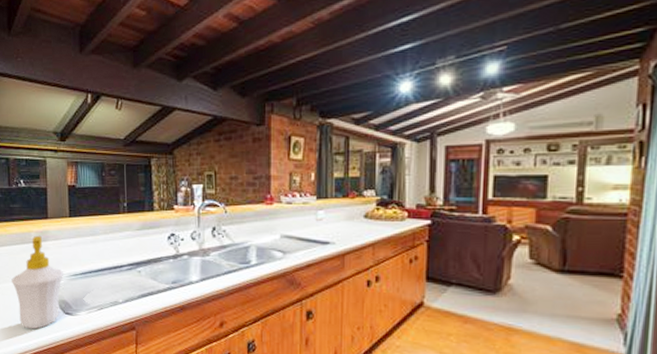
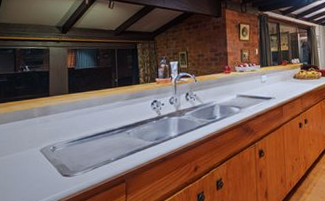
soap bottle: present [11,235,64,330] -> none [14,110,63,194]

